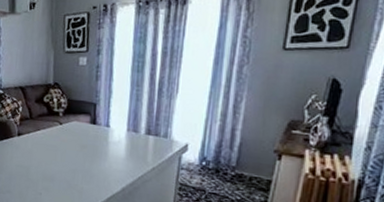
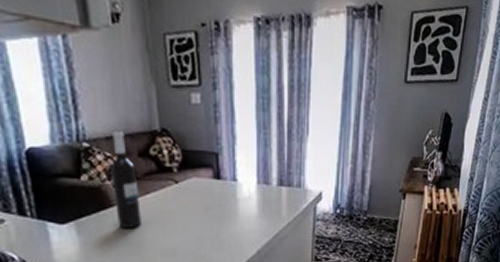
wine bottle: none [14,84,32,155] -> present [110,132,141,228]

